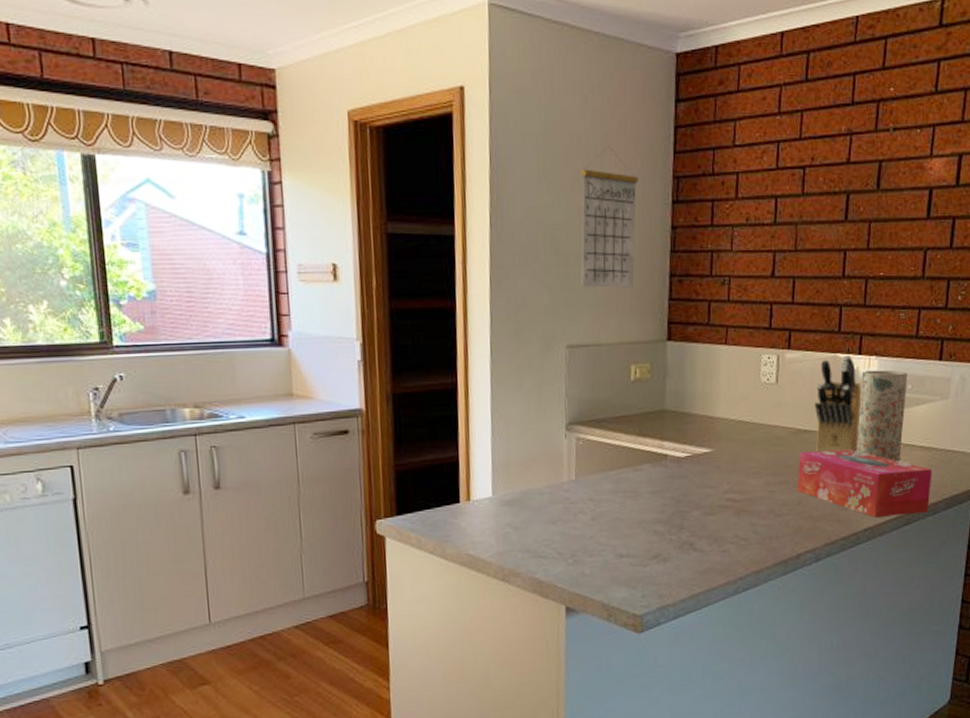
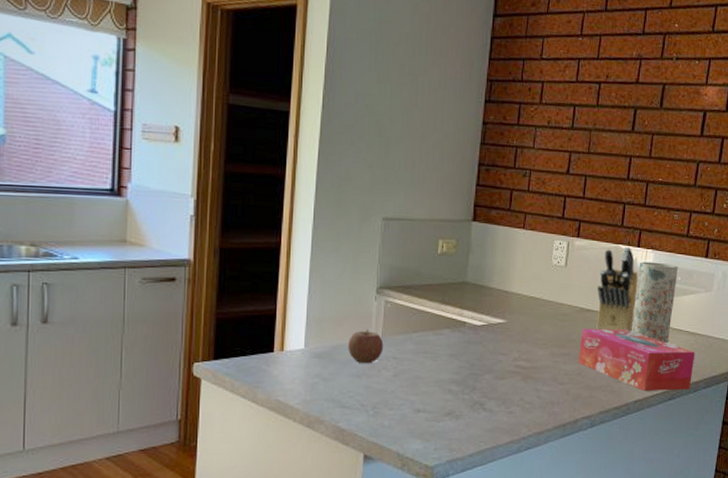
apple: none [539,470,579,509] -> present [348,329,384,364]
calendar: present [581,145,638,288] -> none [400,47,457,172]

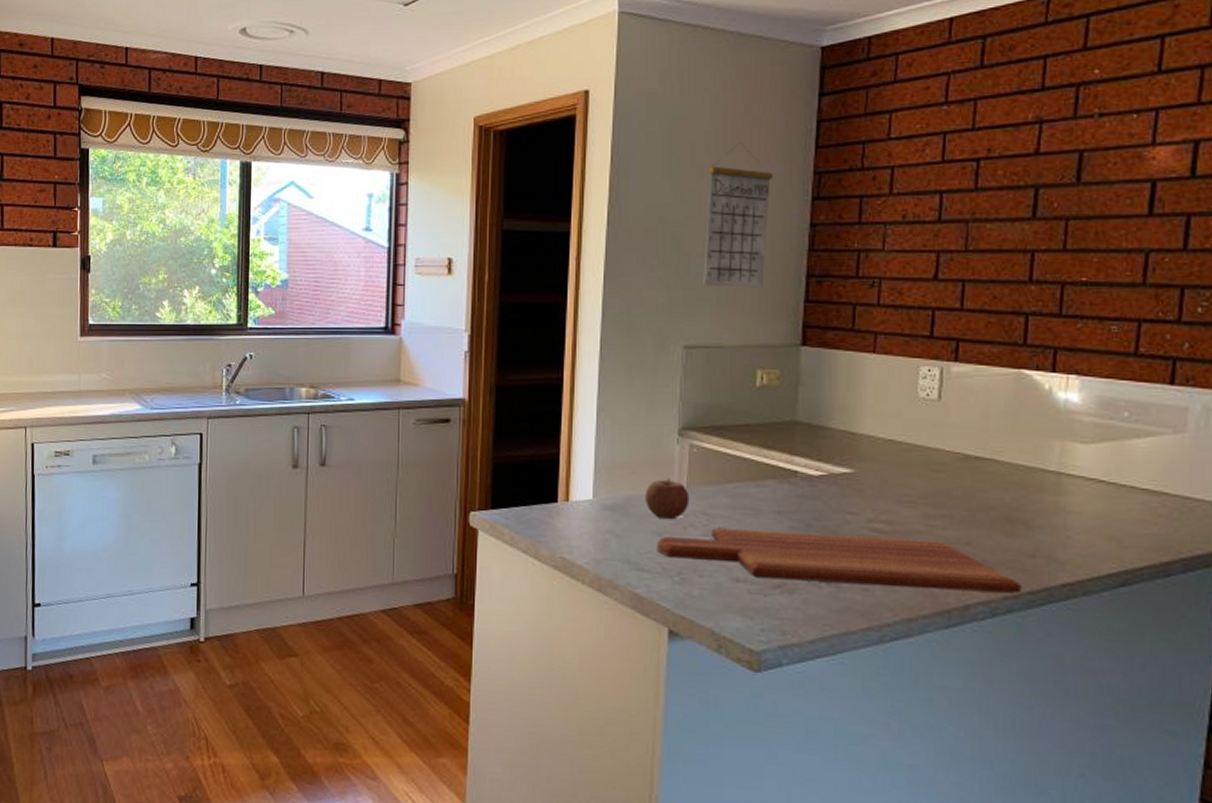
cutting board: none [356,370,611,409] -> present [657,528,1021,594]
calendar: none [400,47,457,172] -> present [703,142,773,288]
tissue box: present [578,328,695,391] -> none [965,482,1162,574]
knife block: present [596,246,639,331] -> none [989,371,1056,487]
vase: present [631,261,678,344] -> none [1048,391,1123,506]

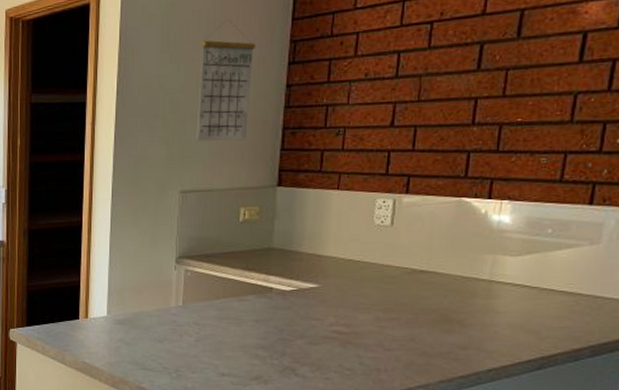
apple: present [645,477,690,520] -> none [149,297,185,330]
cutting board: present [657,528,1021,594] -> none [158,335,455,378]

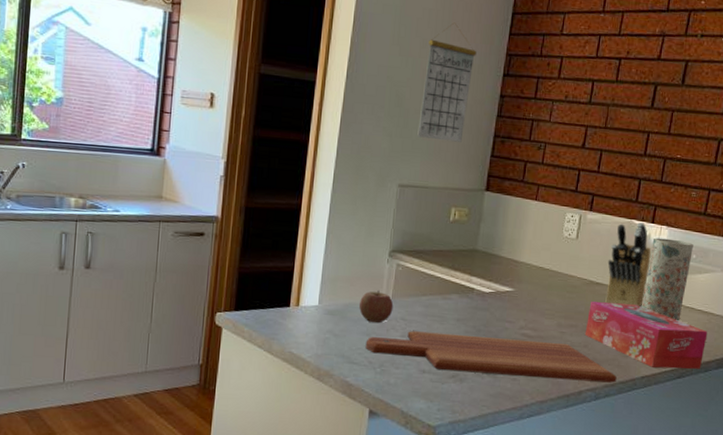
apple: none [149,297,185,330] -> present [359,290,394,324]
cutting board: none [158,335,455,378] -> present [365,331,617,383]
tissue box: none [410,290,576,359] -> present [584,302,708,369]
knife block: none [433,198,490,293] -> present [605,222,651,306]
vase: none [480,214,548,306] -> present [641,237,693,321]

